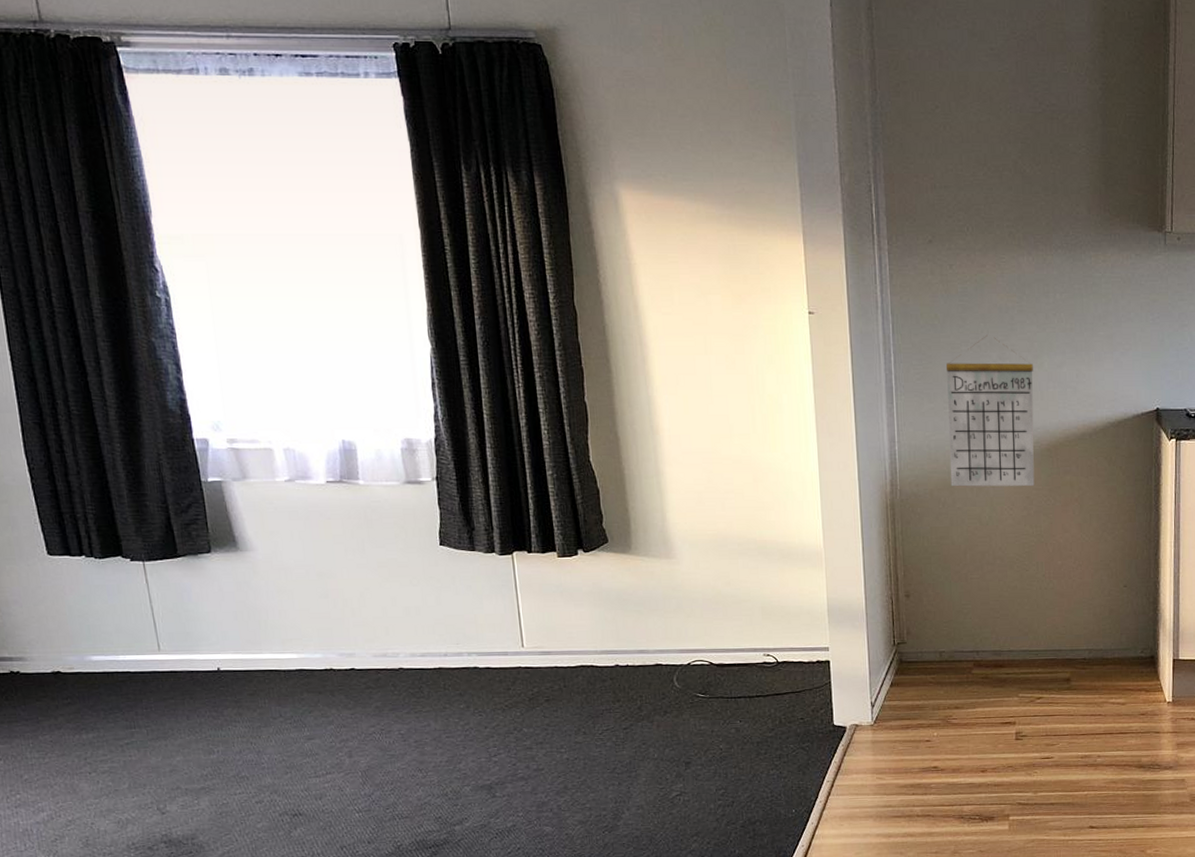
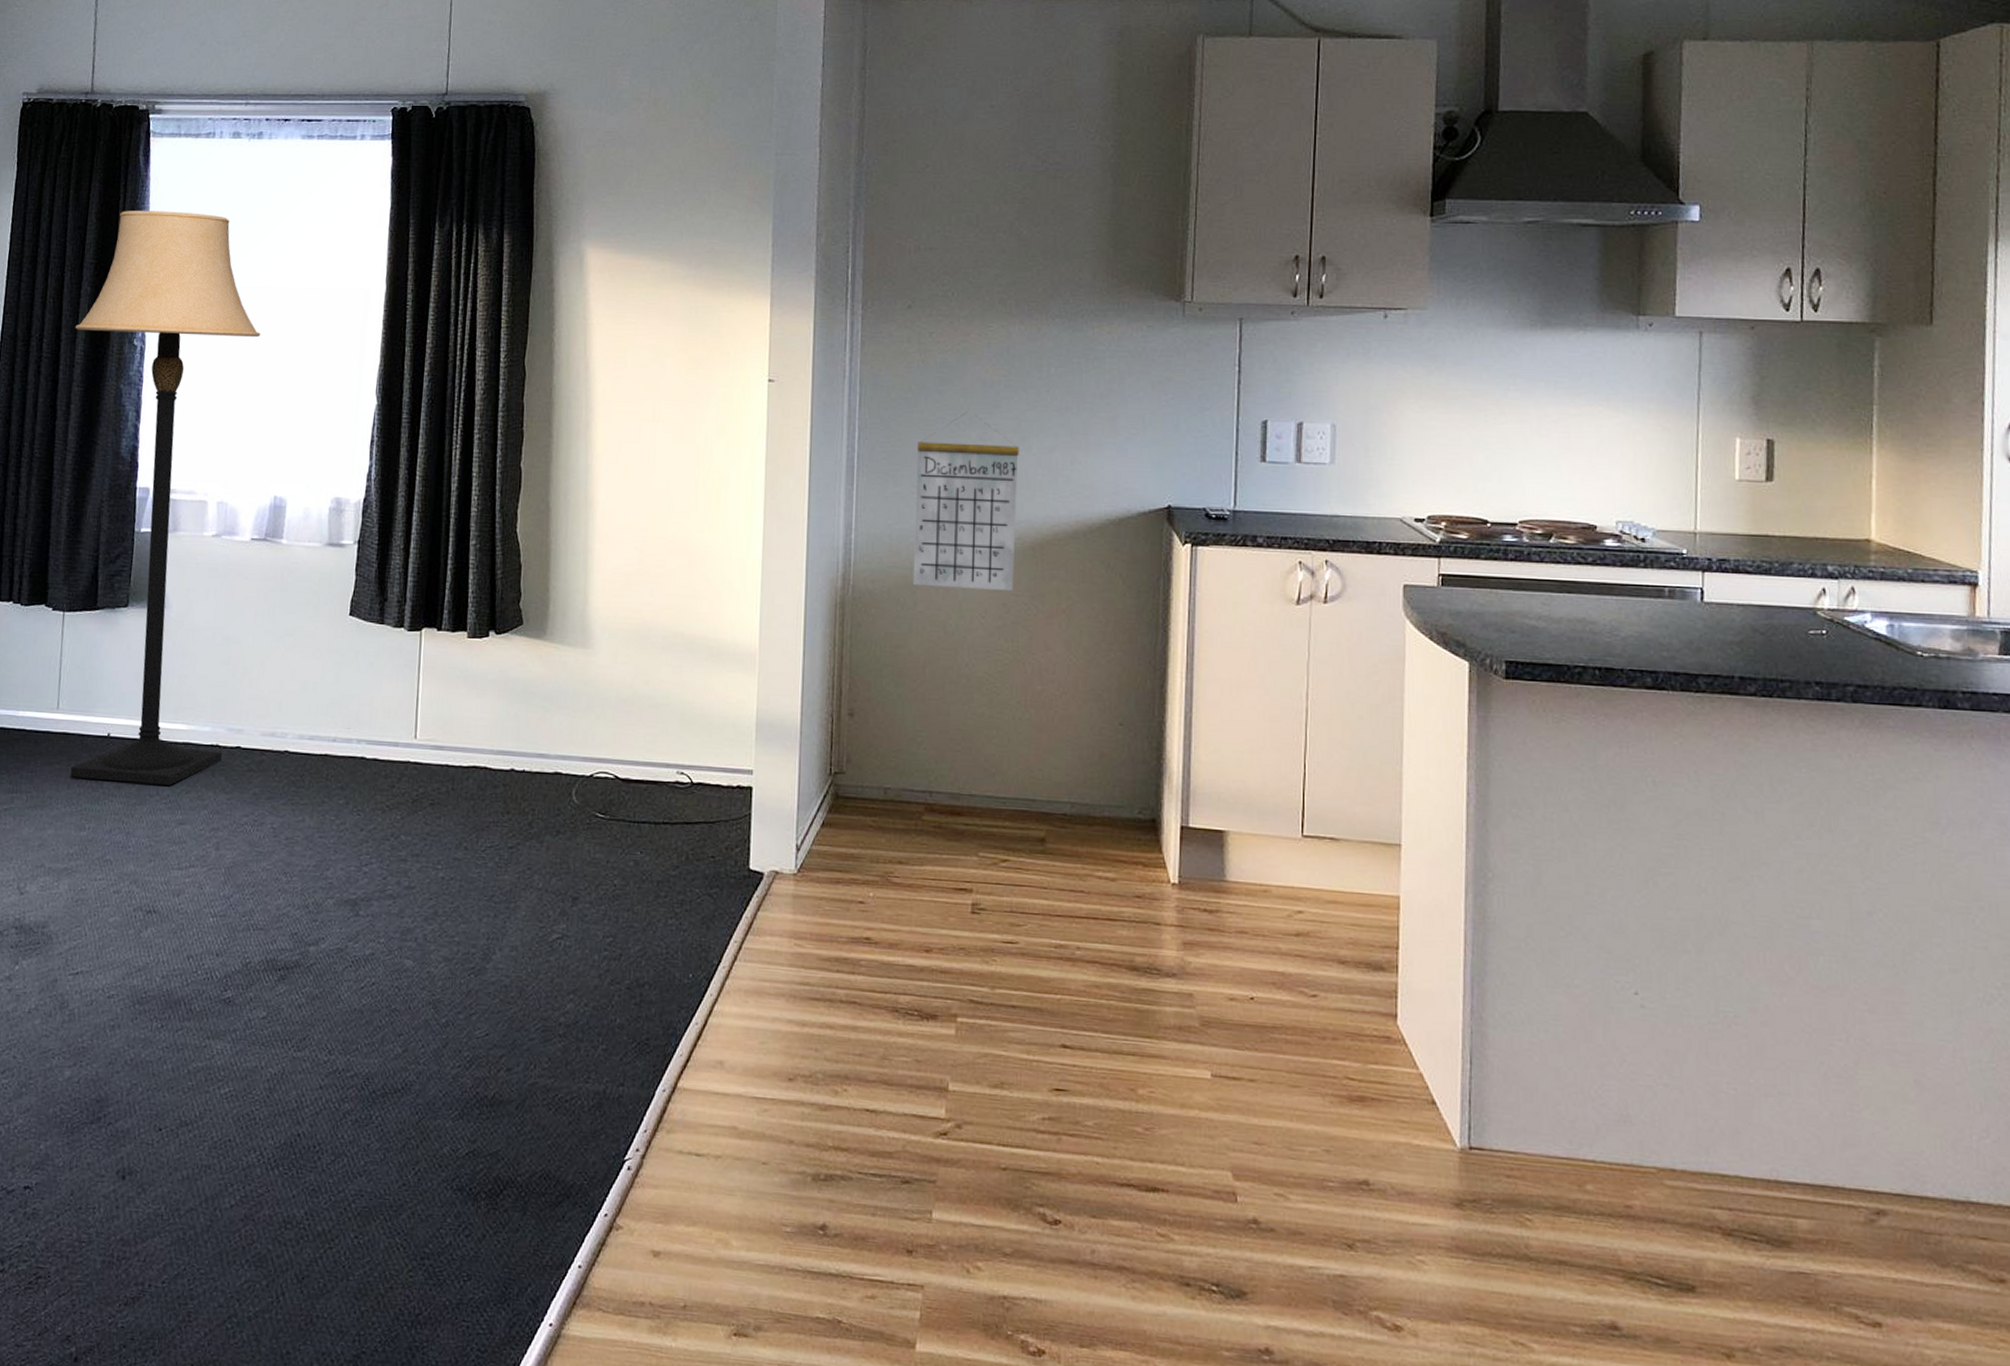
lamp: none [84,154,338,710] -> present [70,211,261,785]

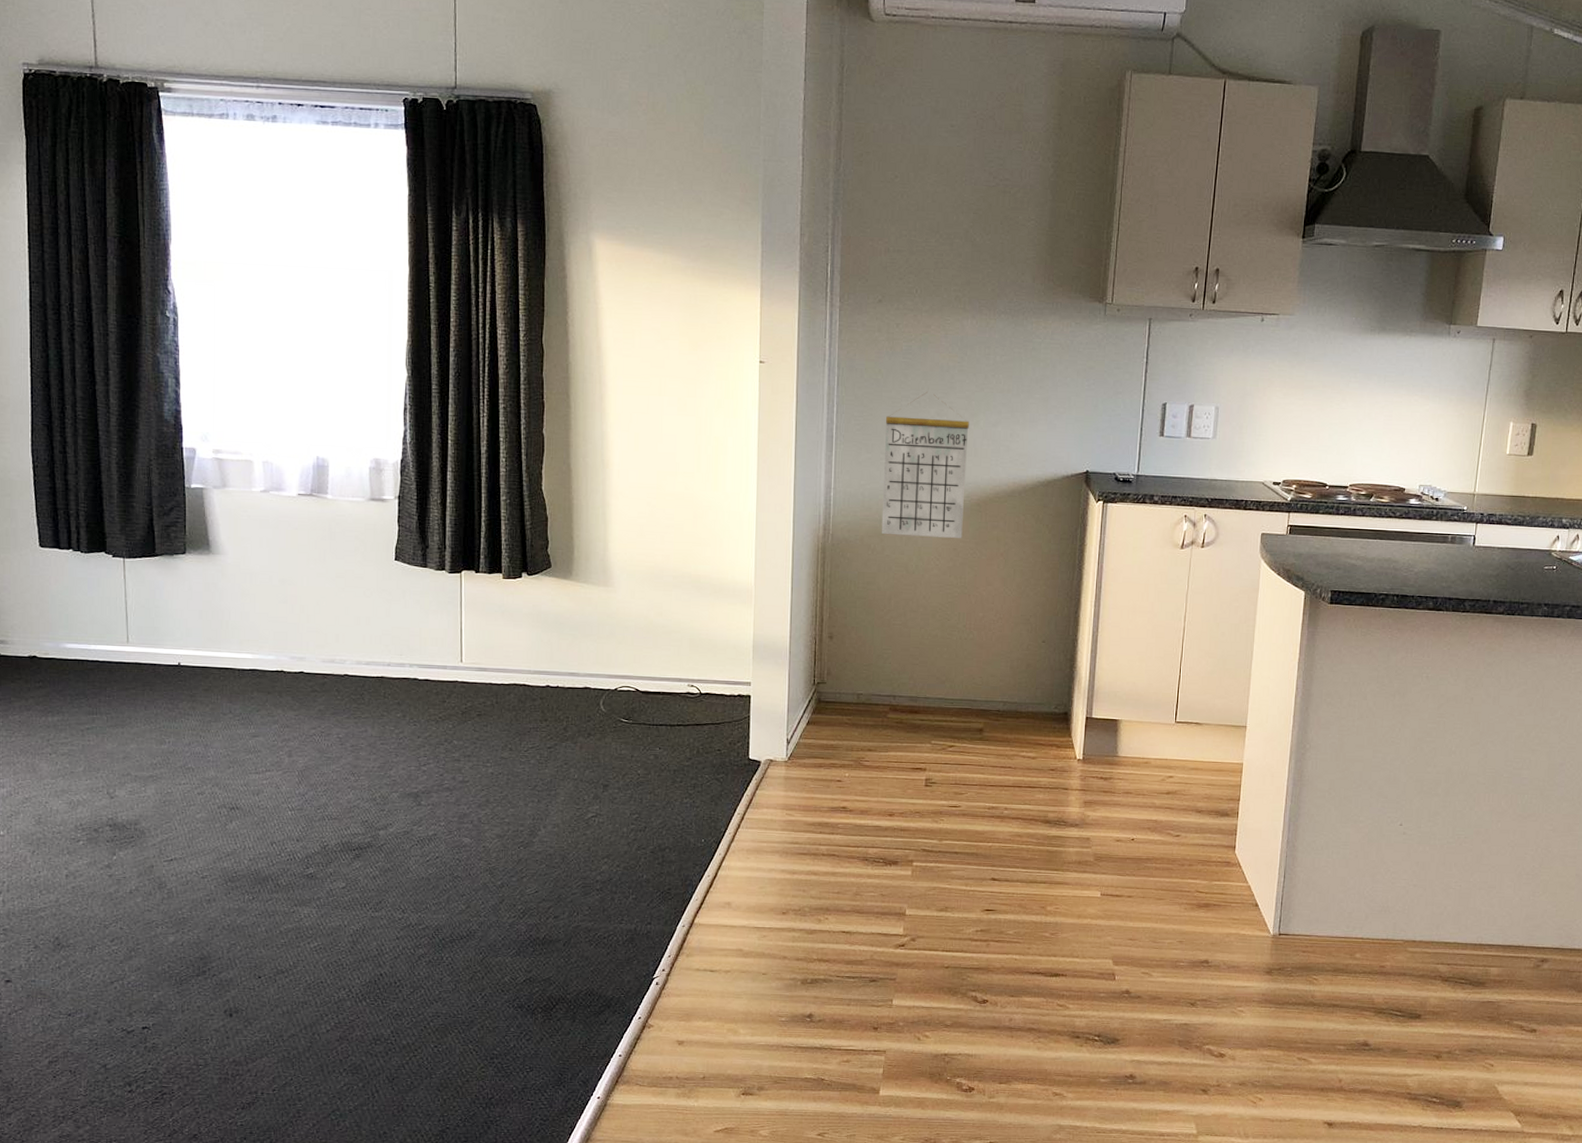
lamp: present [70,211,261,785] -> none [104,187,291,705]

